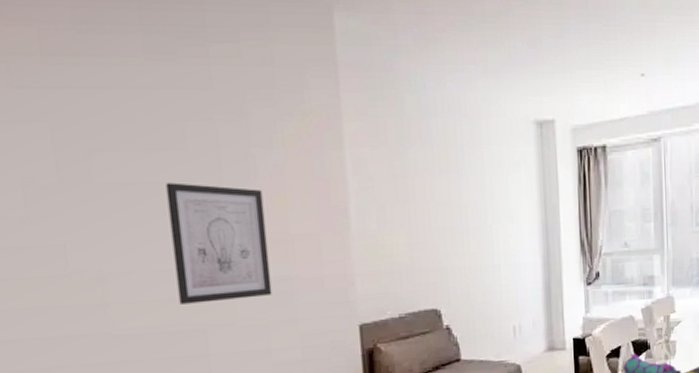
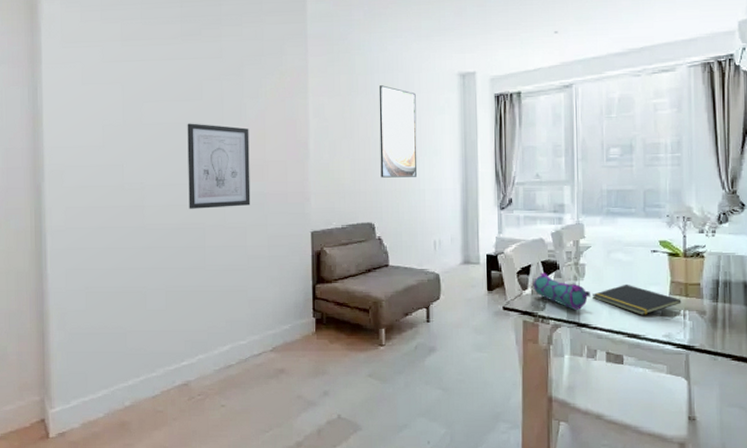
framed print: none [438,134,490,252] -> present [379,85,418,178]

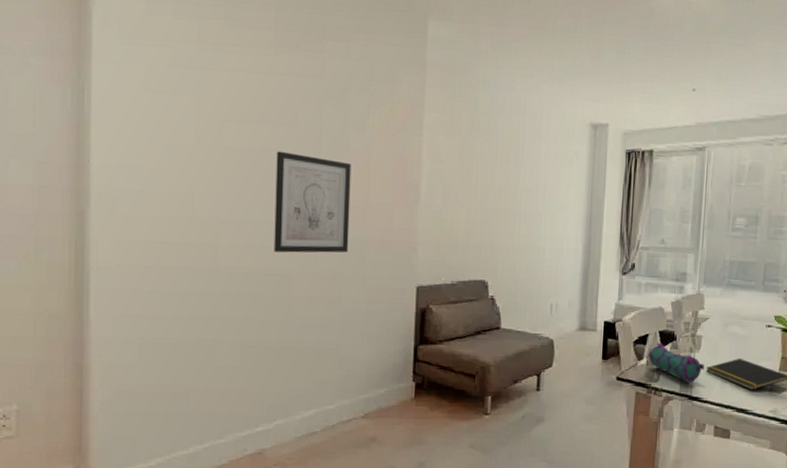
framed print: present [379,85,418,178] -> none [498,128,543,234]

